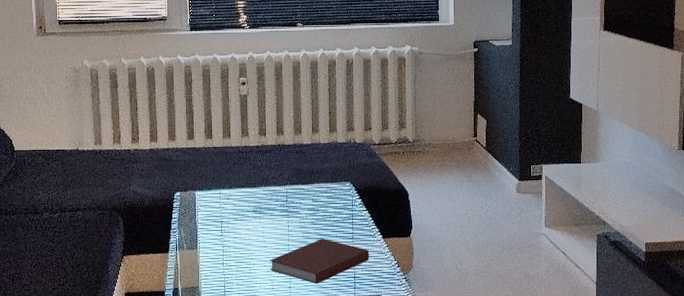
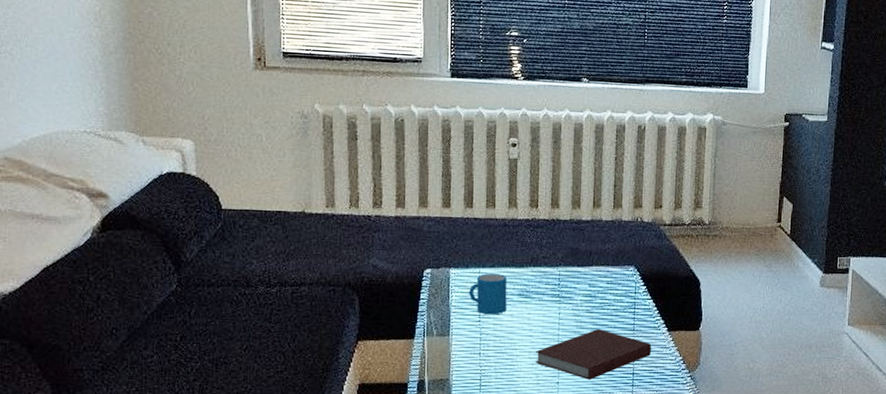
mug: none [211,194,244,230] -> present [468,274,507,315]

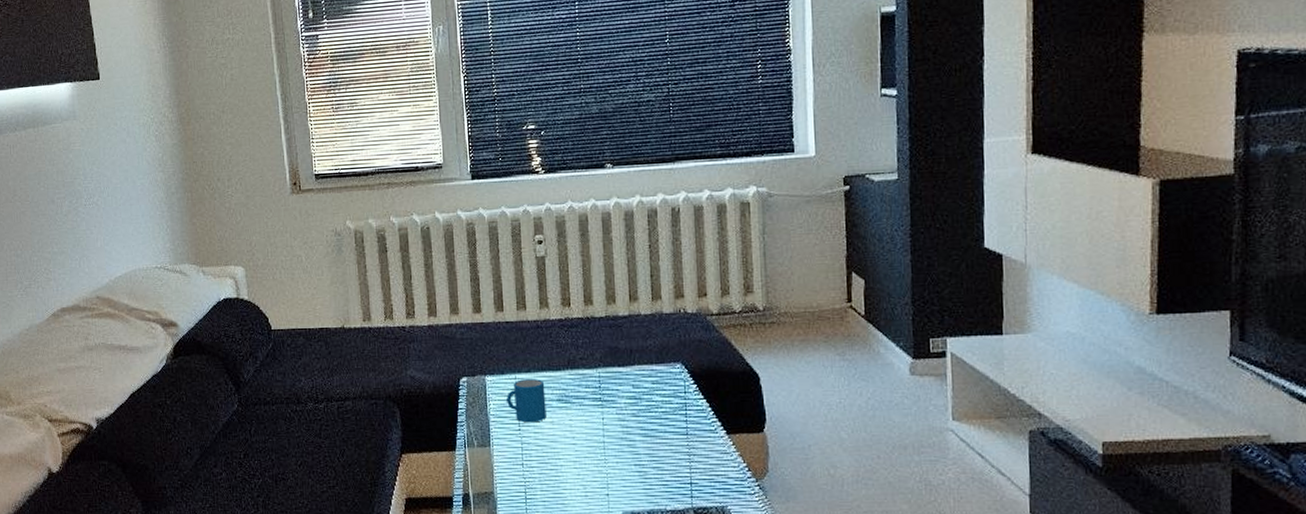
notebook: present [535,329,652,380] -> none [580,434,710,491]

